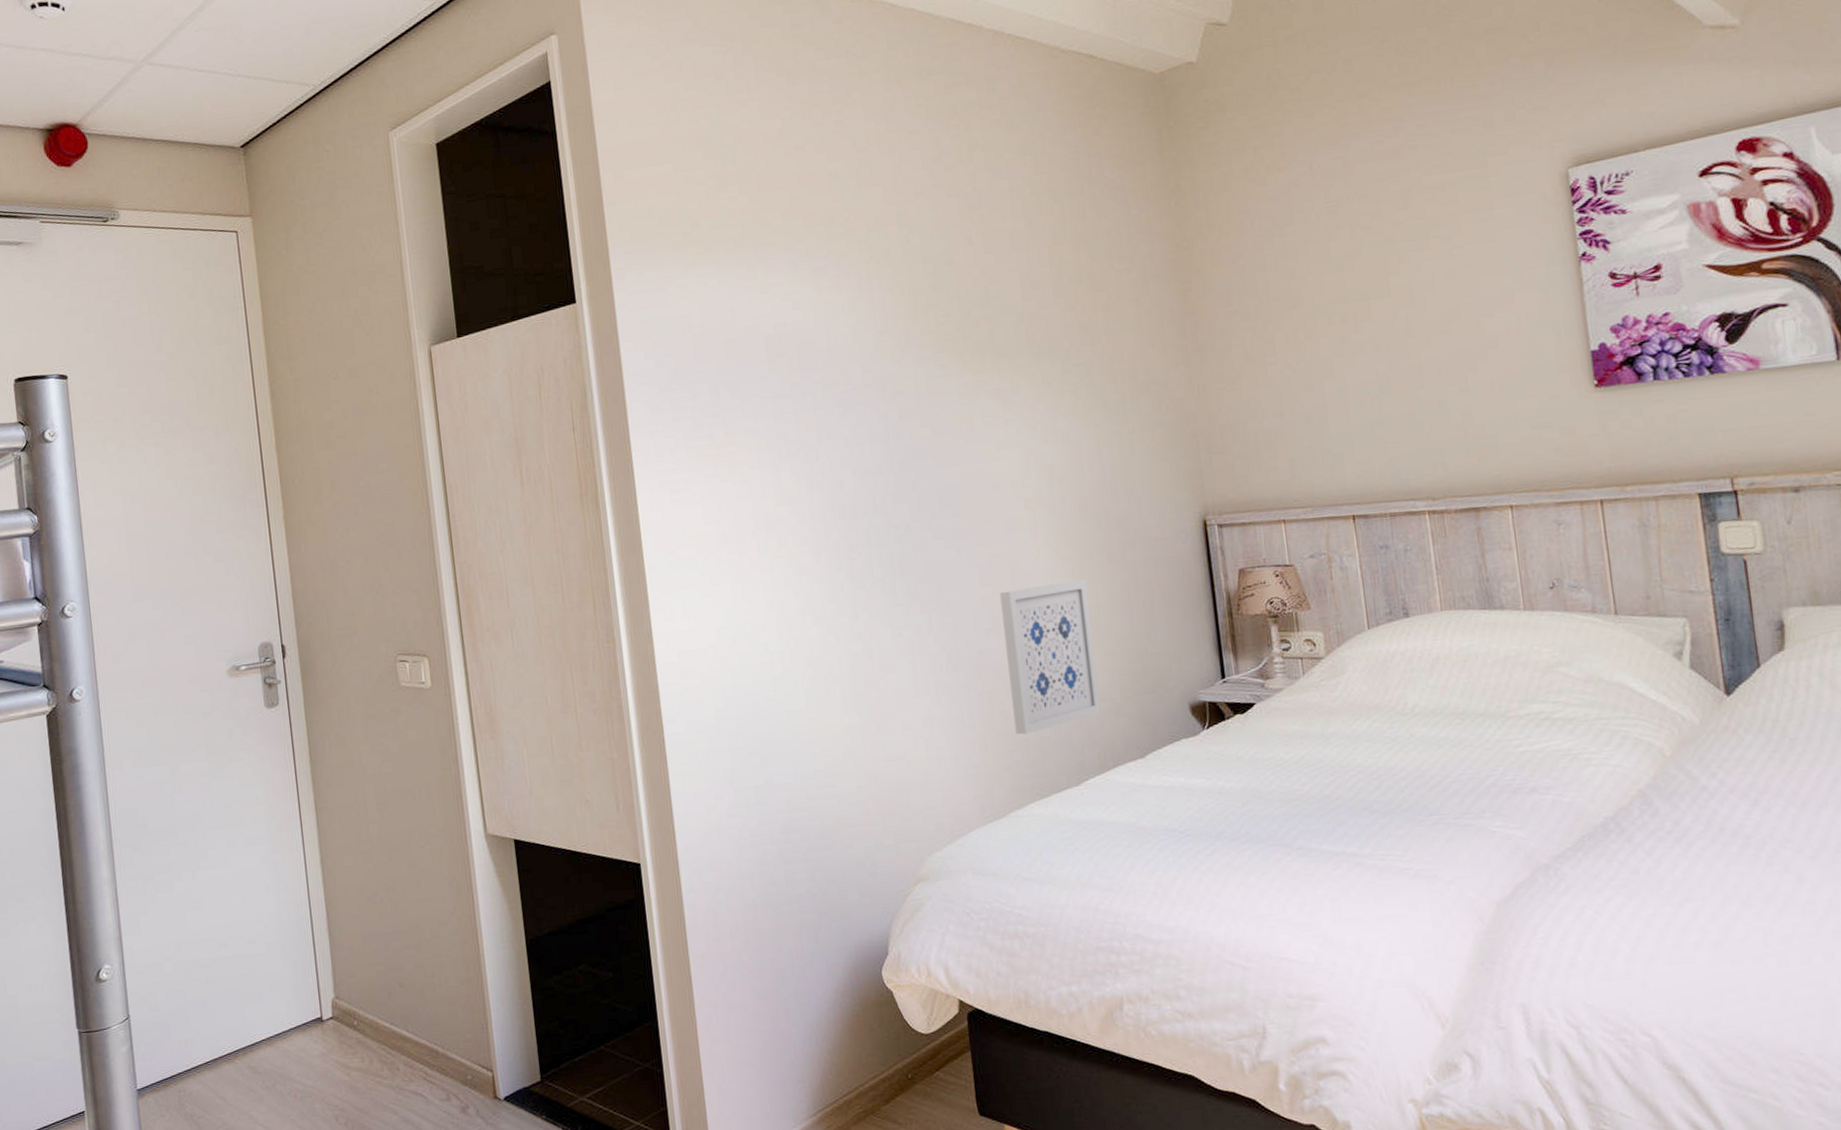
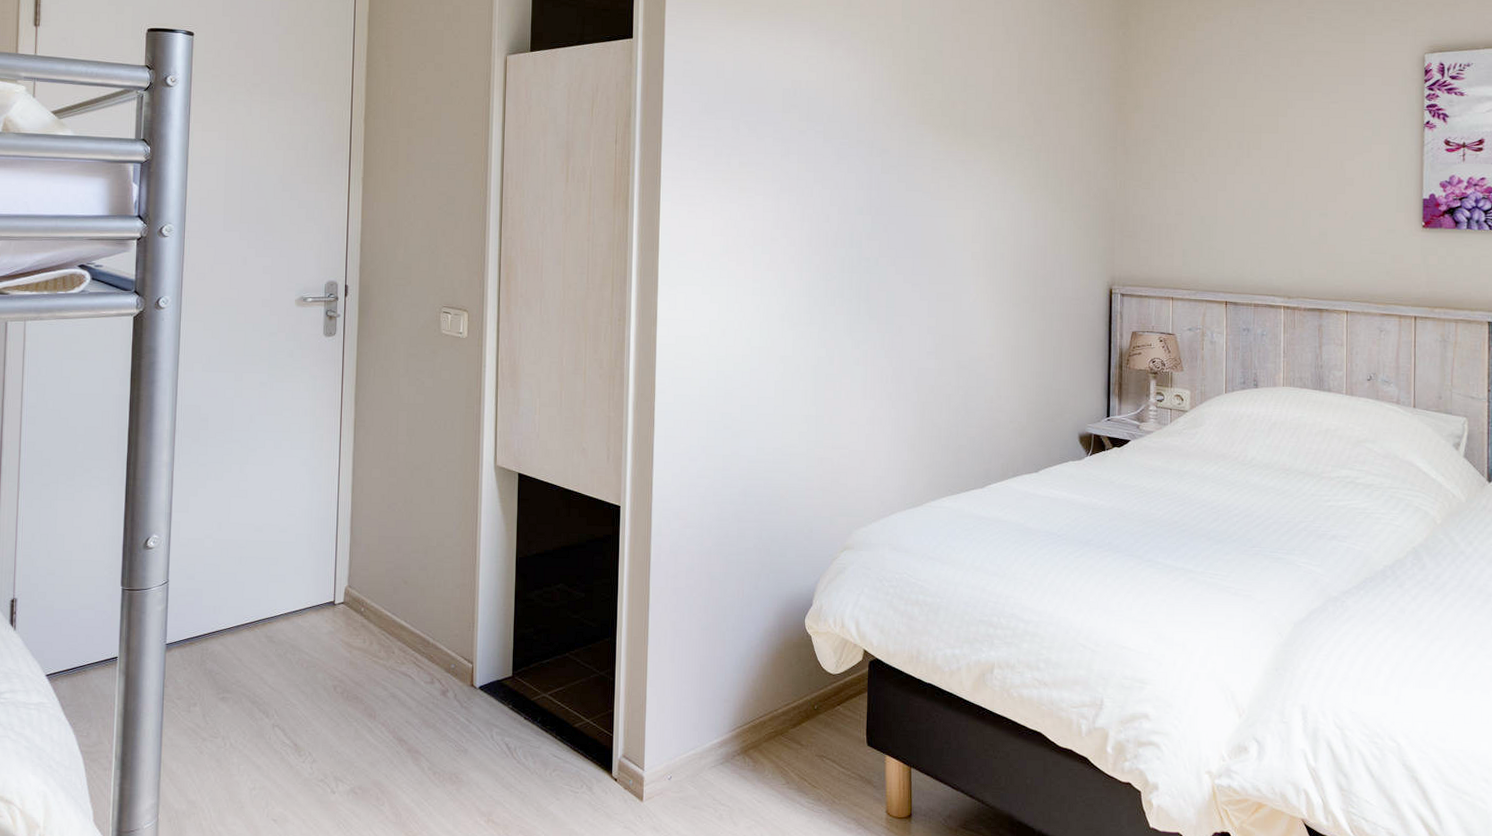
wall art: present [1000,580,1101,735] -> none [939,322,1012,441]

